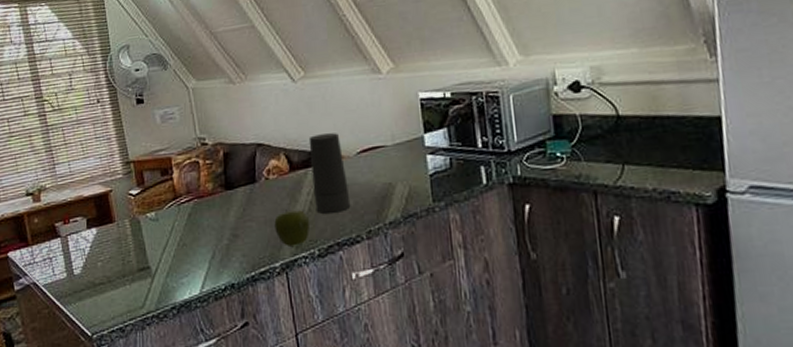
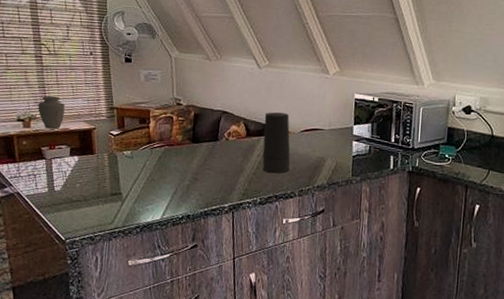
vase: none [47,159,76,200] -> present [38,95,65,129]
fruit: present [274,209,311,247] -> none [228,165,257,193]

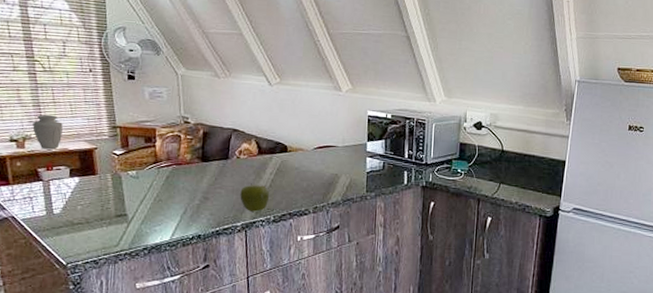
fruit: none [228,165,257,193] -> present [240,183,270,212]
canister: present [262,112,290,173] -> none [275,129,304,191]

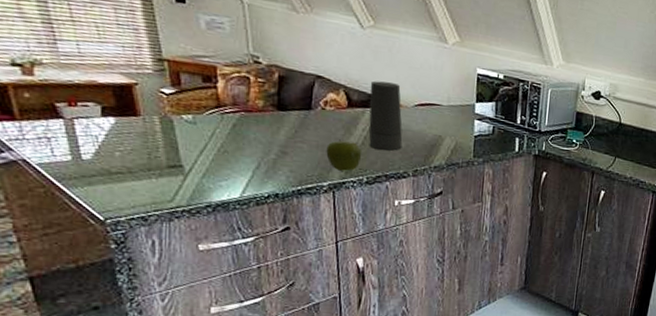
vase: present [32,114,63,150] -> none [43,35,87,81]
canister: none [275,129,304,191] -> present [368,81,403,151]

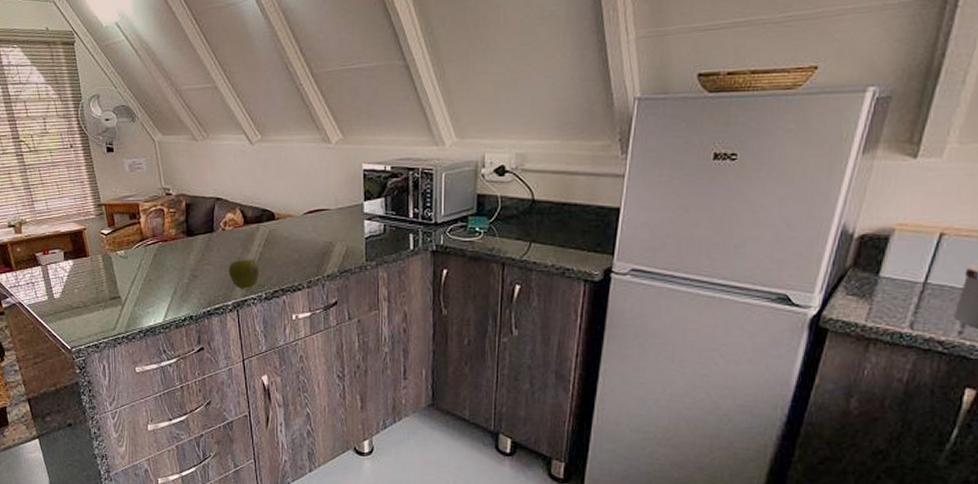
canister: present [368,81,403,151] -> none [262,194,295,263]

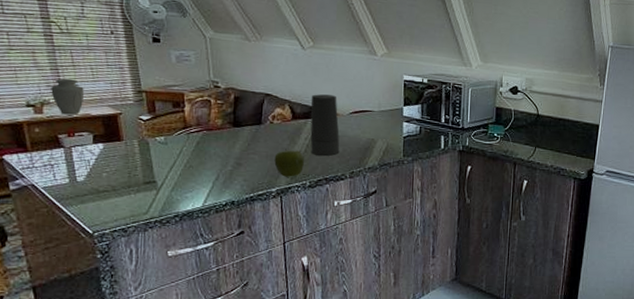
vase: none [26,197,53,233] -> present [51,78,84,115]
canister: none [262,194,295,263] -> present [310,94,340,156]

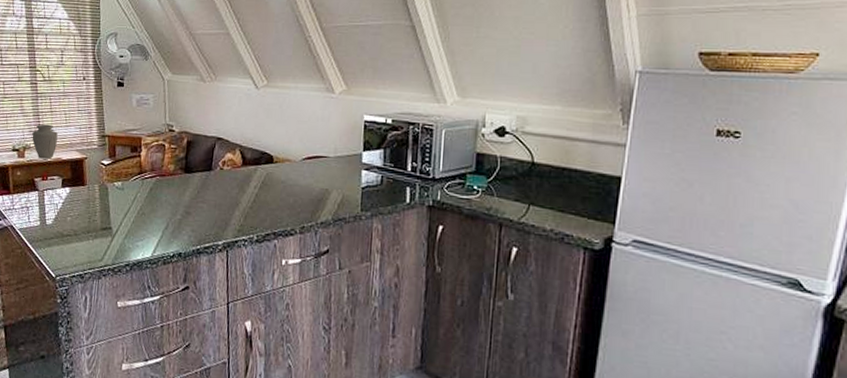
fruit: present [274,149,305,177] -> none [222,198,254,230]
canister: present [310,94,340,156] -> none [259,138,291,207]

